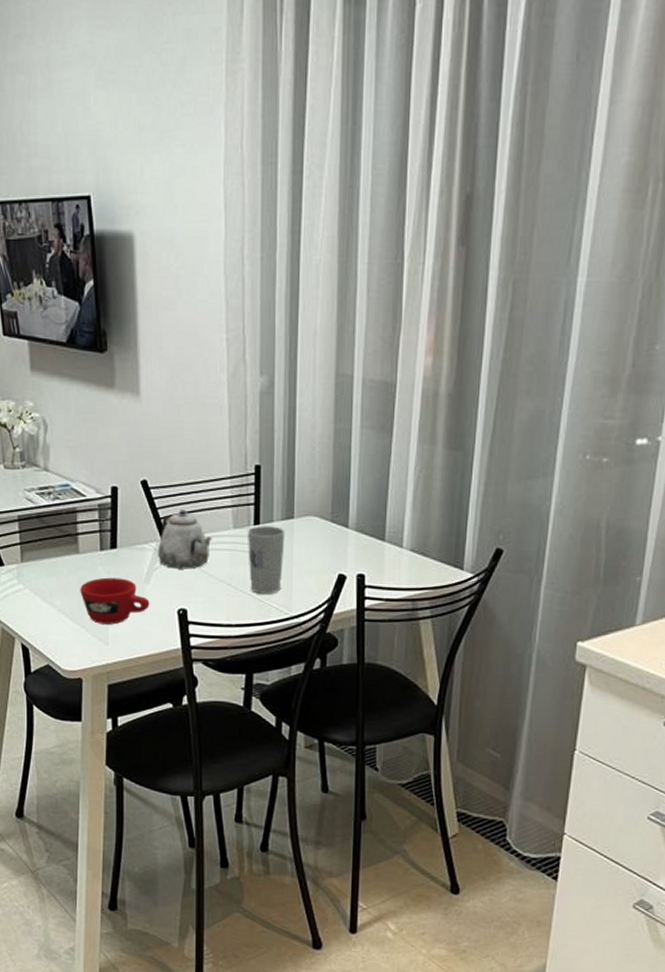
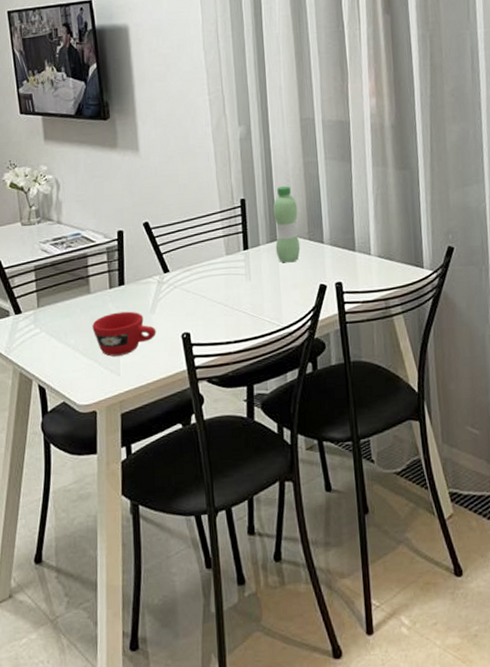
teapot: present [158,509,212,569] -> none [161,244,208,297]
cup: present [247,526,286,594] -> none [238,249,272,311]
water bottle: none [291,454,322,546] -> present [273,185,301,263]

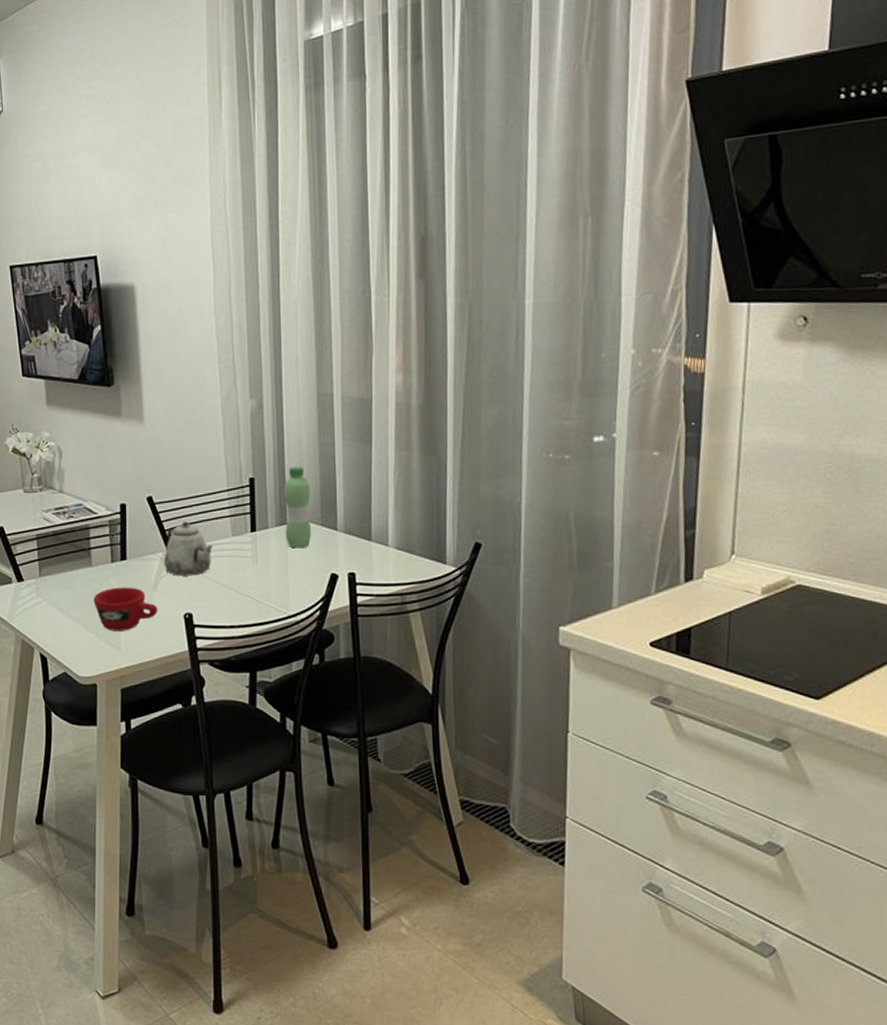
teapot: none [161,244,208,297] -> present [164,521,213,576]

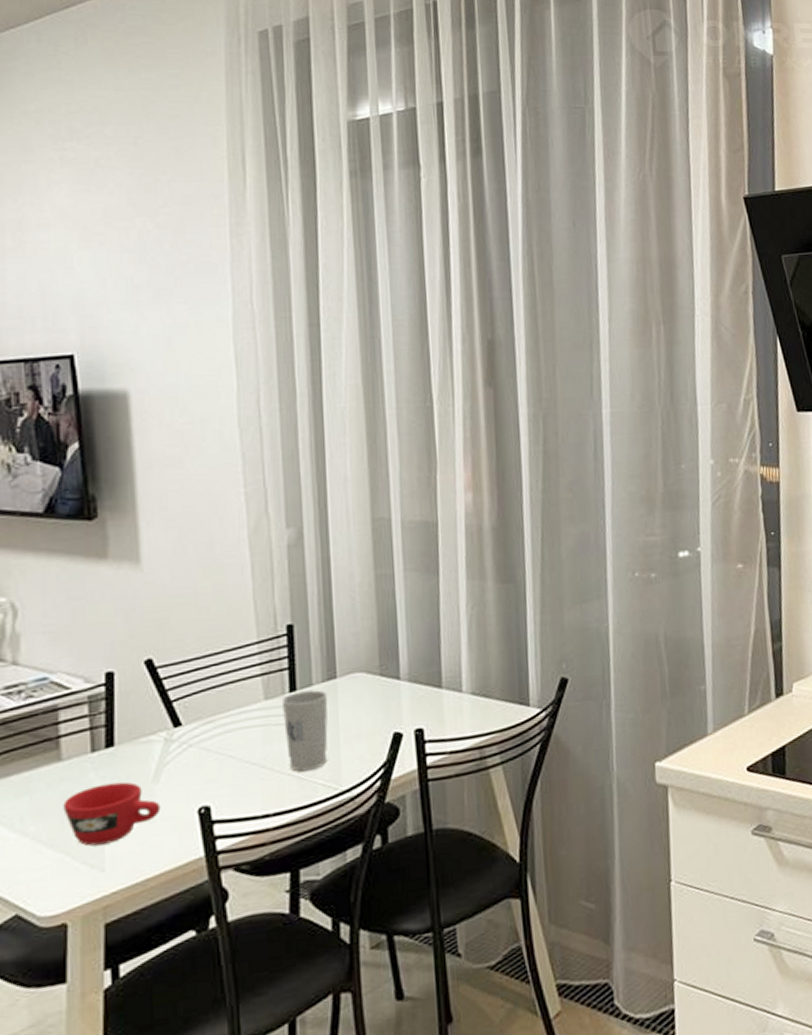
teapot: present [164,521,213,576] -> none [169,687,239,760]
cup: none [244,532,280,596] -> present [281,690,328,772]
water bottle: present [283,466,312,549] -> none [331,606,369,707]

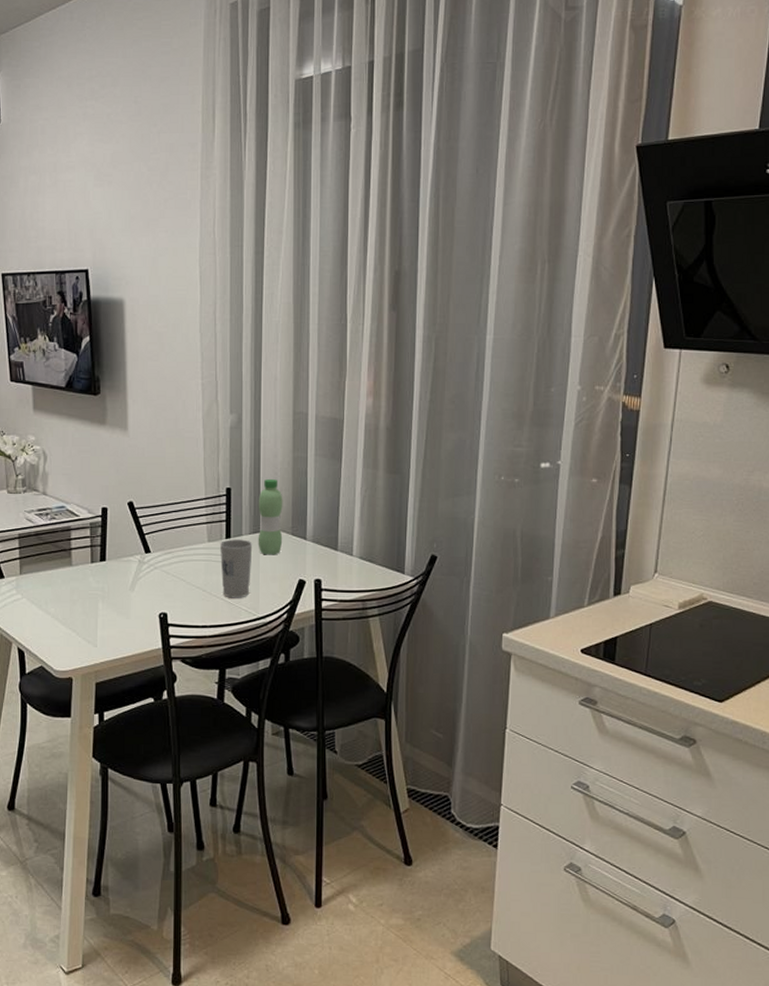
cup: present [63,781,161,847] -> none [72,586,134,628]
water bottle: none [331,606,369,707] -> present [258,478,283,555]

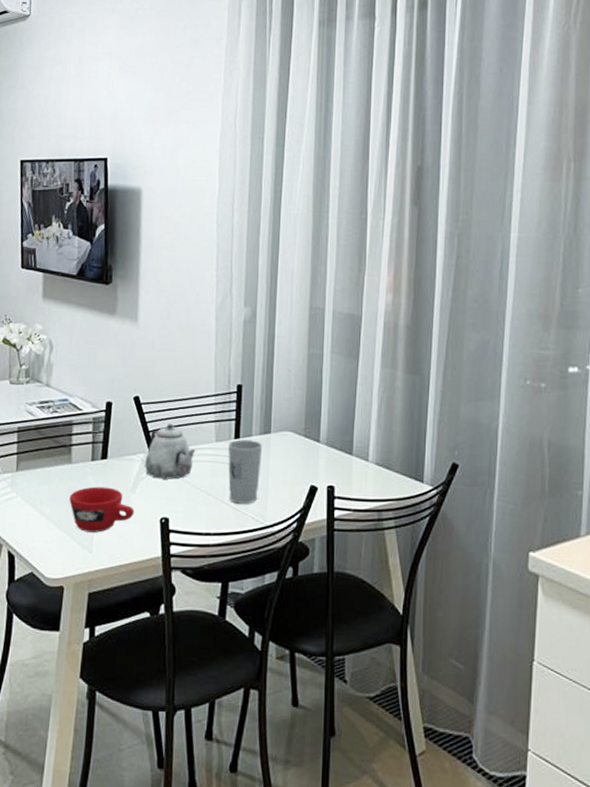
cup: none [72,586,134,628] -> present [69,486,135,533]
teapot: none [142,526,190,578] -> present [145,424,196,480]
water bottle: present [258,478,283,555] -> none [268,376,297,458]

